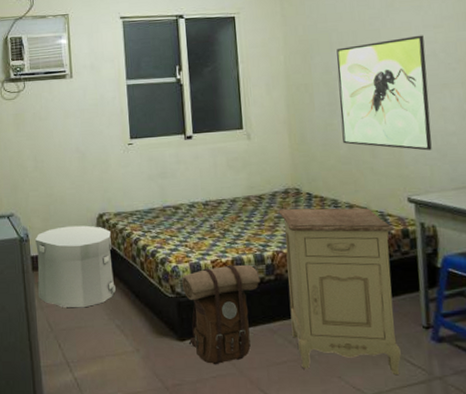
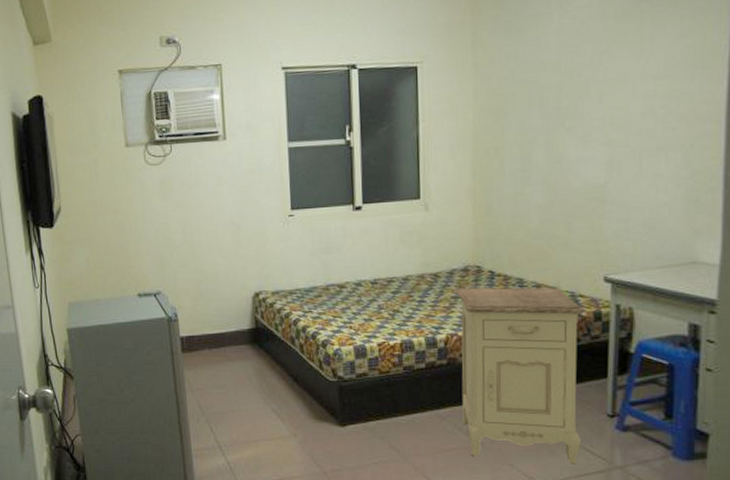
trash can: present [35,225,116,308] -> none [185,304,272,392]
backpack: present [182,264,260,365] -> none [345,347,431,451]
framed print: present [336,35,432,151] -> none [534,88,642,224]

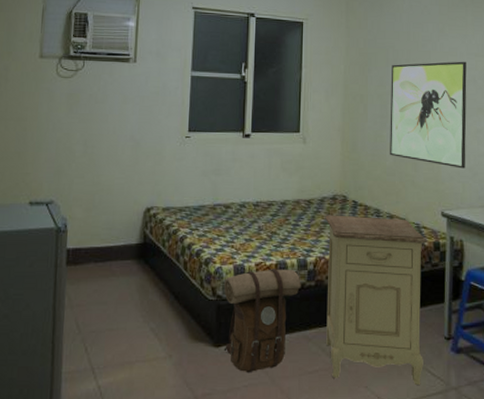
backpack: none [345,347,431,451] -> present [223,269,301,373]
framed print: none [534,88,642,224] -> present [390,61,467,169]

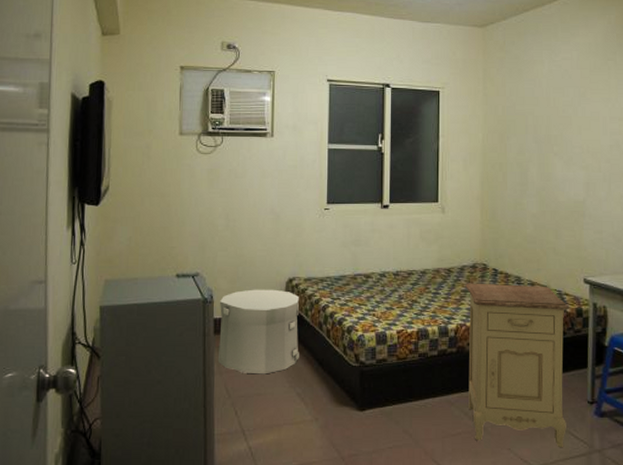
trash can: none [70,218,156,308] -> present [219,289,299,375]
backpack: present [223,269,301,373] -> none [367,336,443,436]
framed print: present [390,61,467,169] -> none [530,126,610,235]

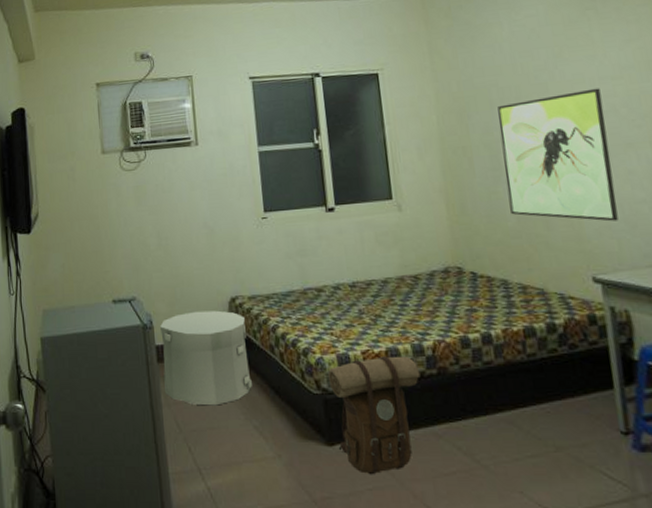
backpack: none [367,336,443,436] -> present [328,356,421,475]
nightstand: present [465,283,569,448] -> none [438,289,596,492]
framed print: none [530,126,610,235] -> present [497,88,619,222]

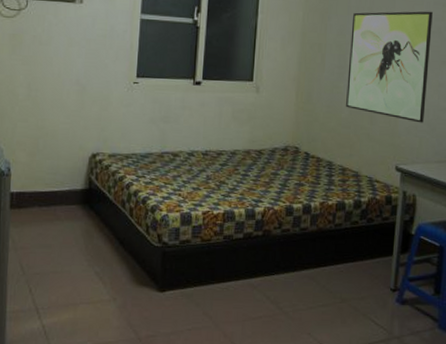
trash can: present [160,310,252,406] -> none [14,163,102,252]
backpack: present [328,356,421,475] -> none [168,217,249,318]

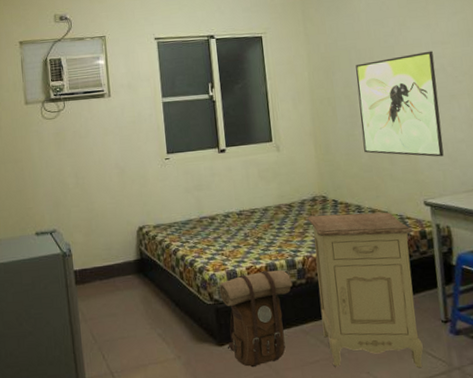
backpack: none [168,217,249,318] -> present [219,269,293,368]
nightstand: none [271,166,379,334] -> present [307,212,423,368]

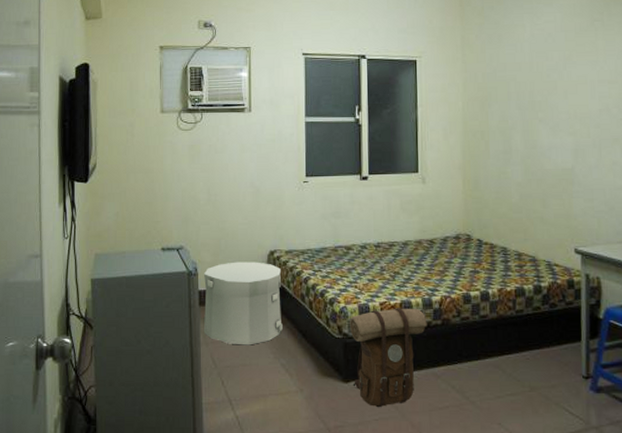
trash can: none [78,238,157,319] -> present [204,262,283,345]
nightstand: present [307,212,423,368] -> none [449,254,560,424]
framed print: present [355,51,444,157] -> none [513,89,601,203]

